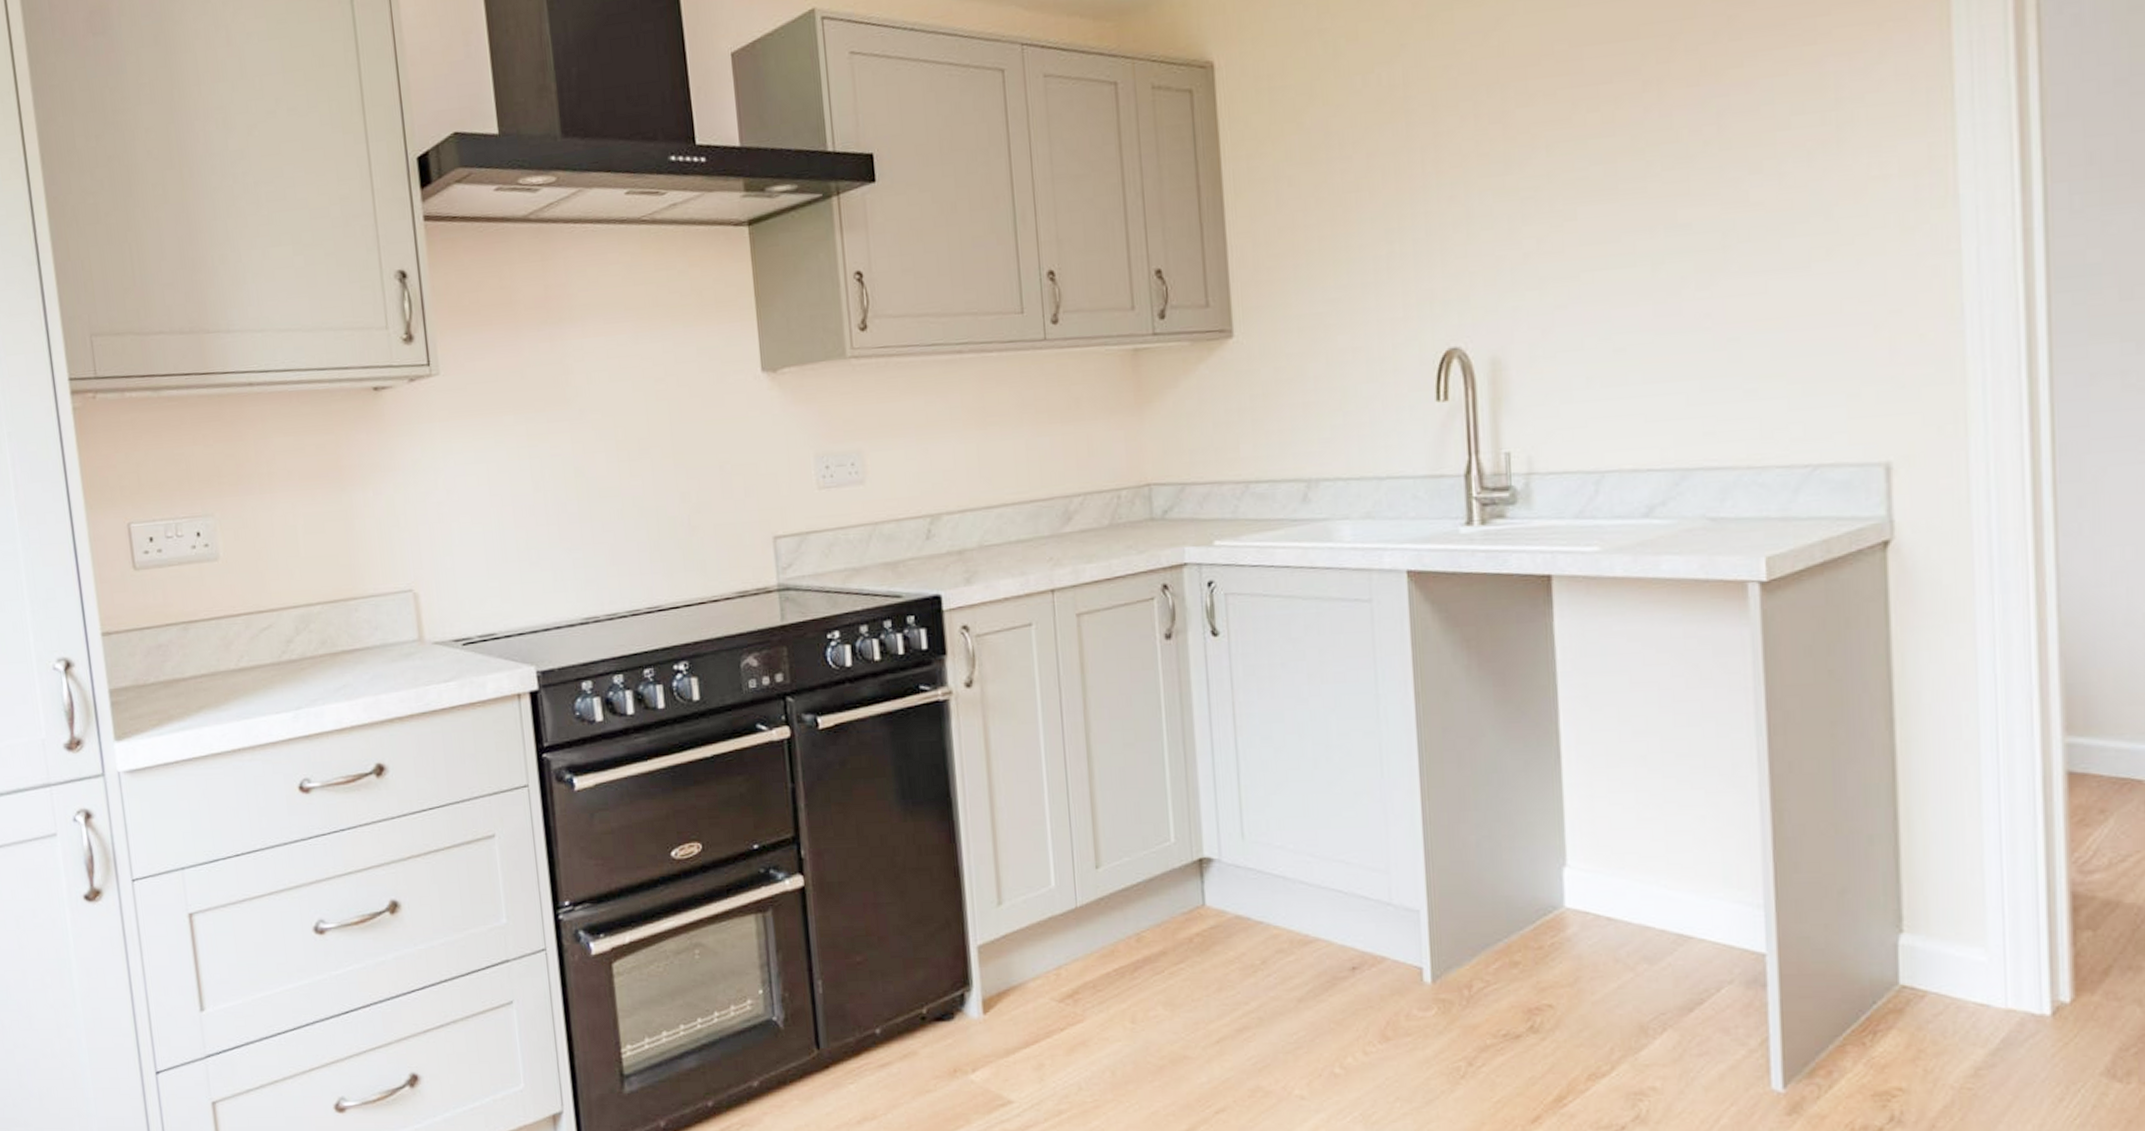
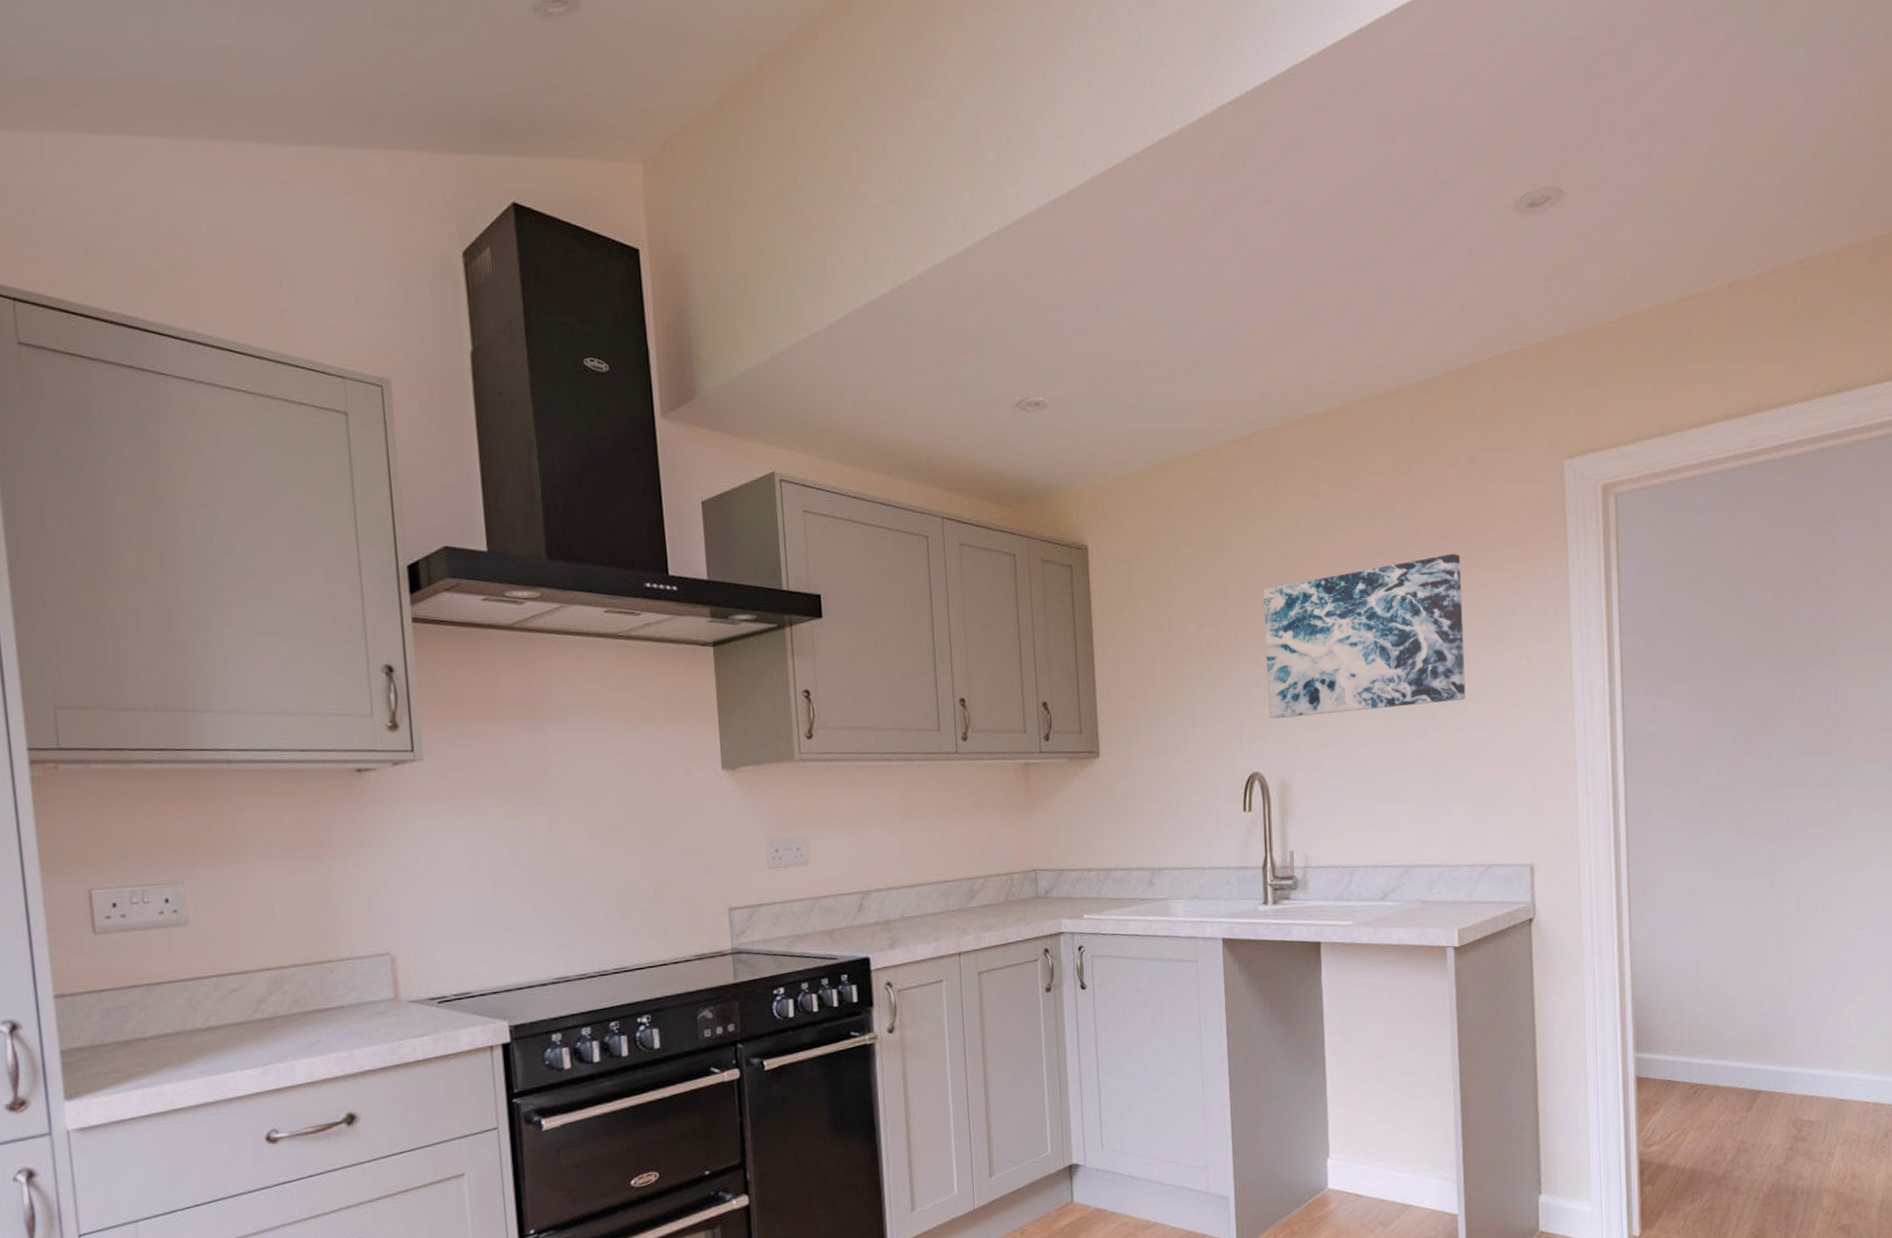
wall art: none [1462,23,1778,274] -> present [1263,553,1466,718]

